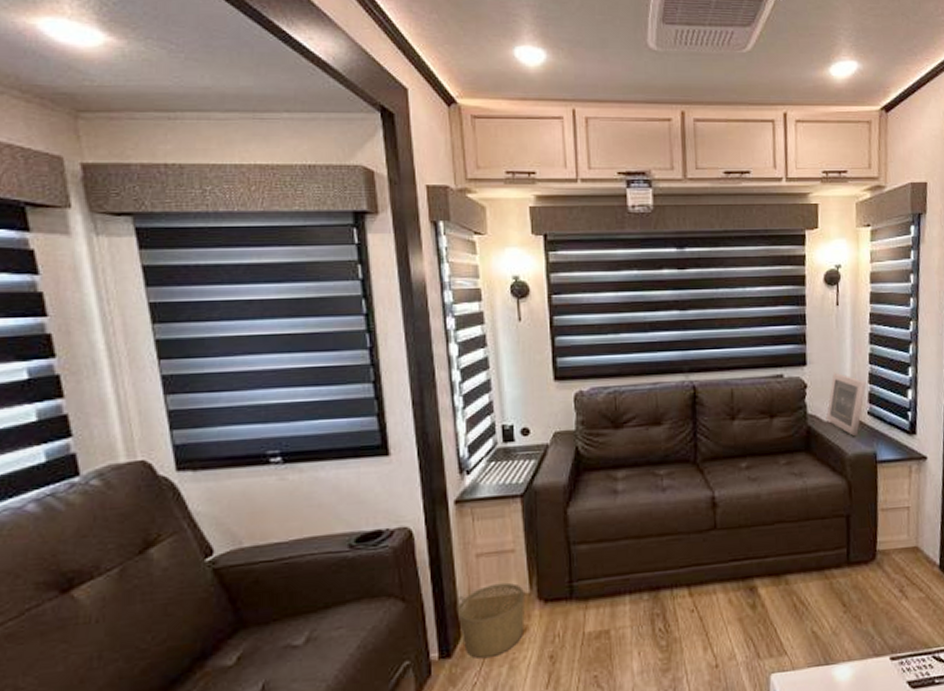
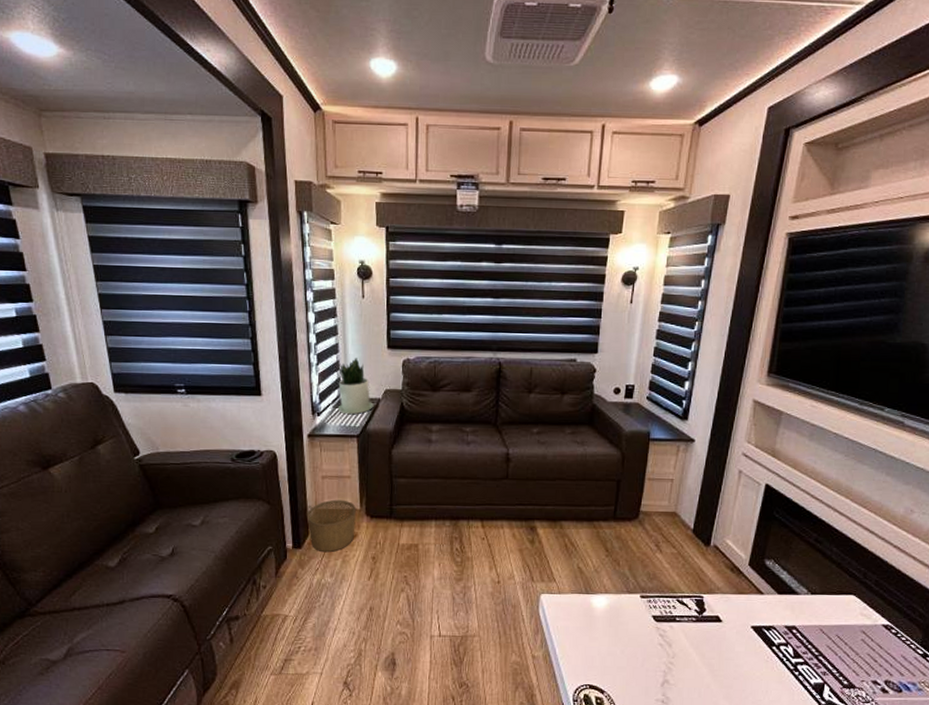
planter: none [489,395,540,469] -> present [336,358,374,415]
picture frame: present [826,372,867,436] -> none [609,361,649,416]

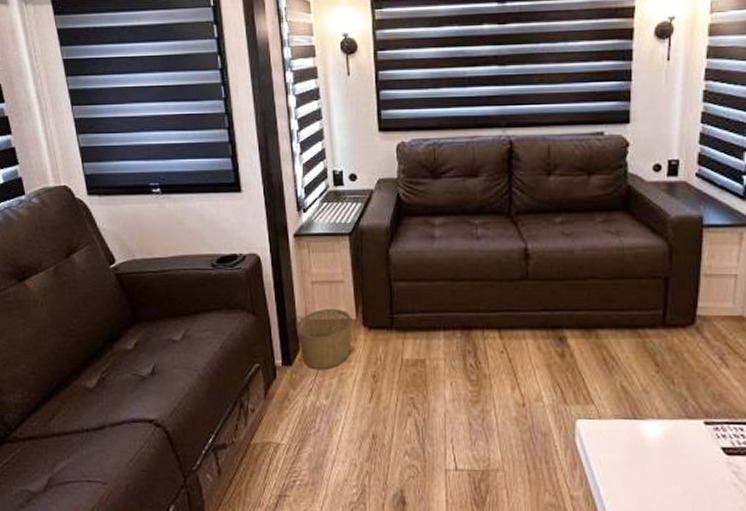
planter: present [336,358,374,415] -> none [322,144,366,210]

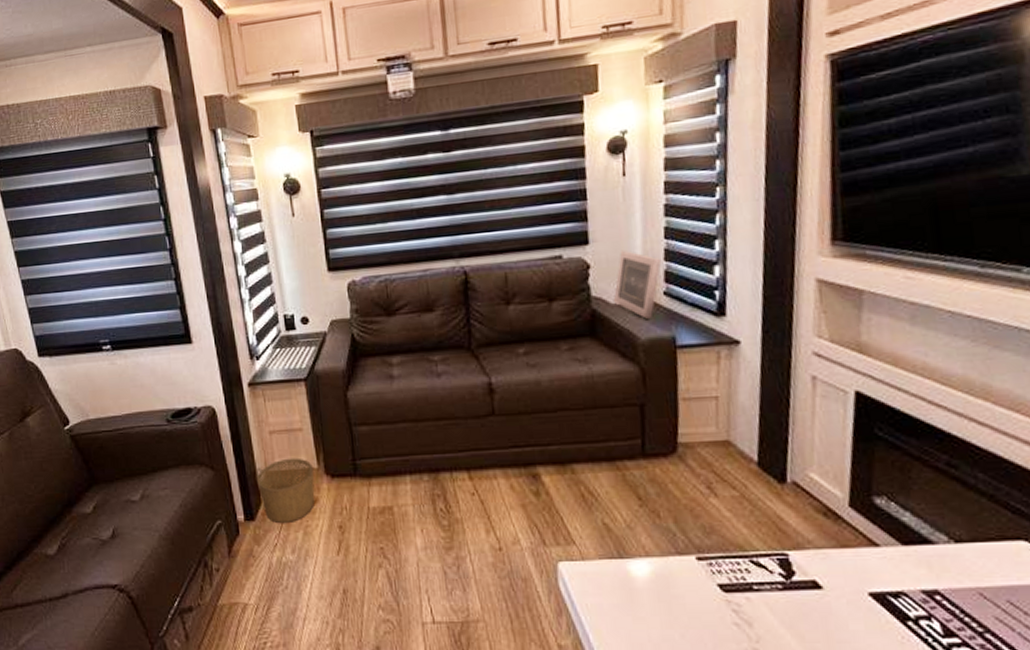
picture frame: none [648,131,697,197] -> present [613,250,662,319]

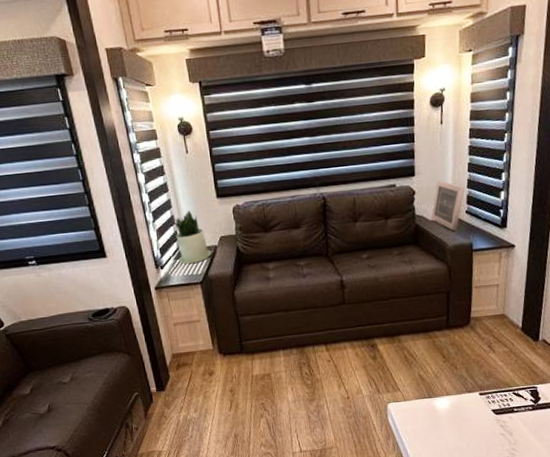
basket: present [255,458,315,524] -> none [164,342,211,392]
planter: none [271,287,320,355] -> present [171,210,212,265]

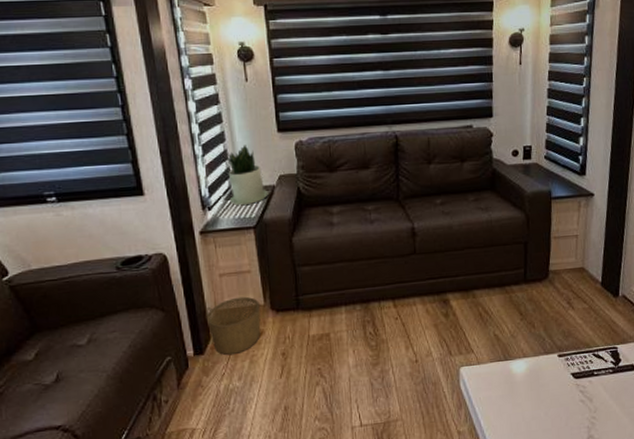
basket: none [164,342,211,392] -> present [205,296,261,356]
picture frame: present [430,180,465,231] -> none [508,122,544,177]

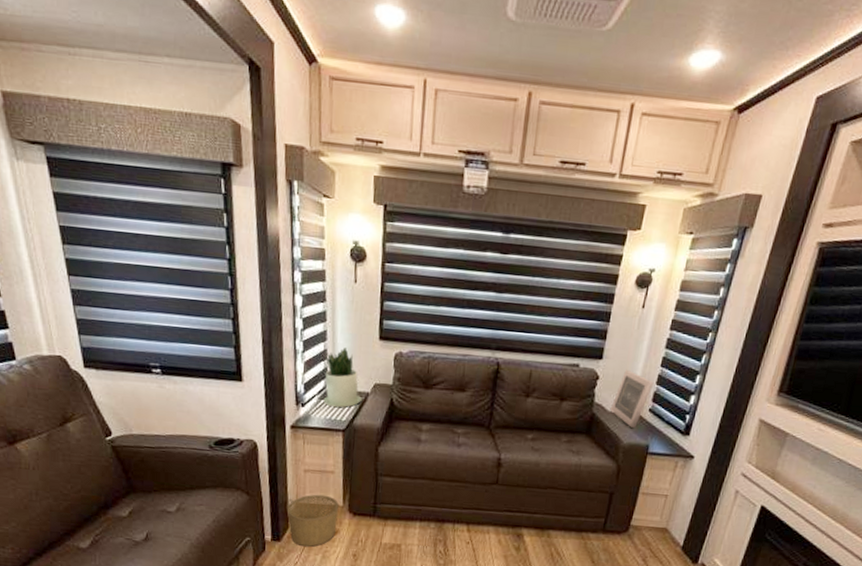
picture frame: none [508,122,544,177] -> present [610,369,654,428]

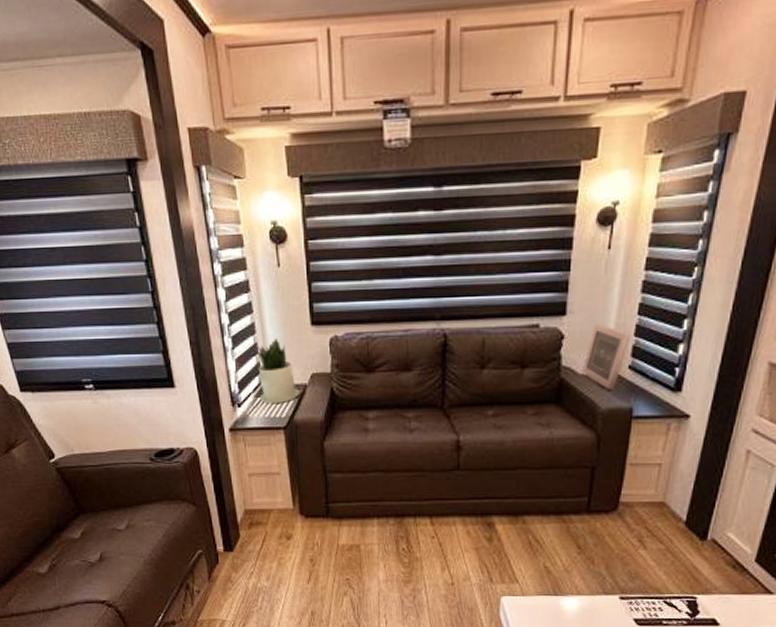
basket: present [286,494,340,548] -> none [235,498,290,555]

